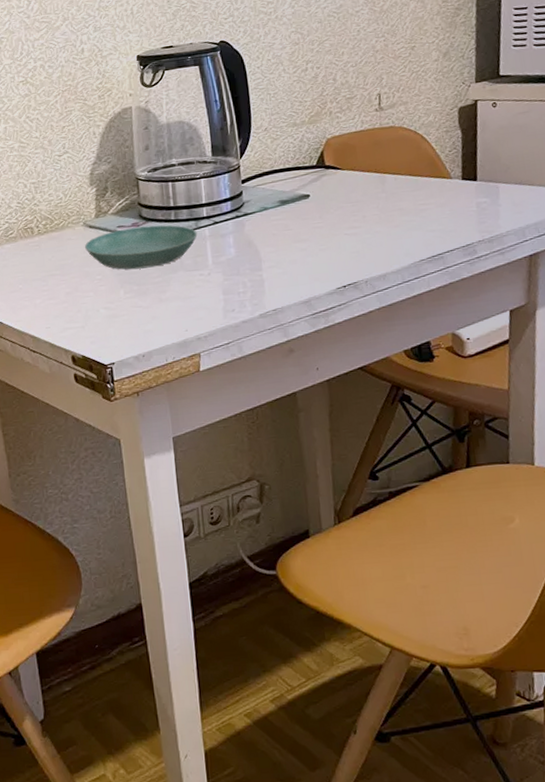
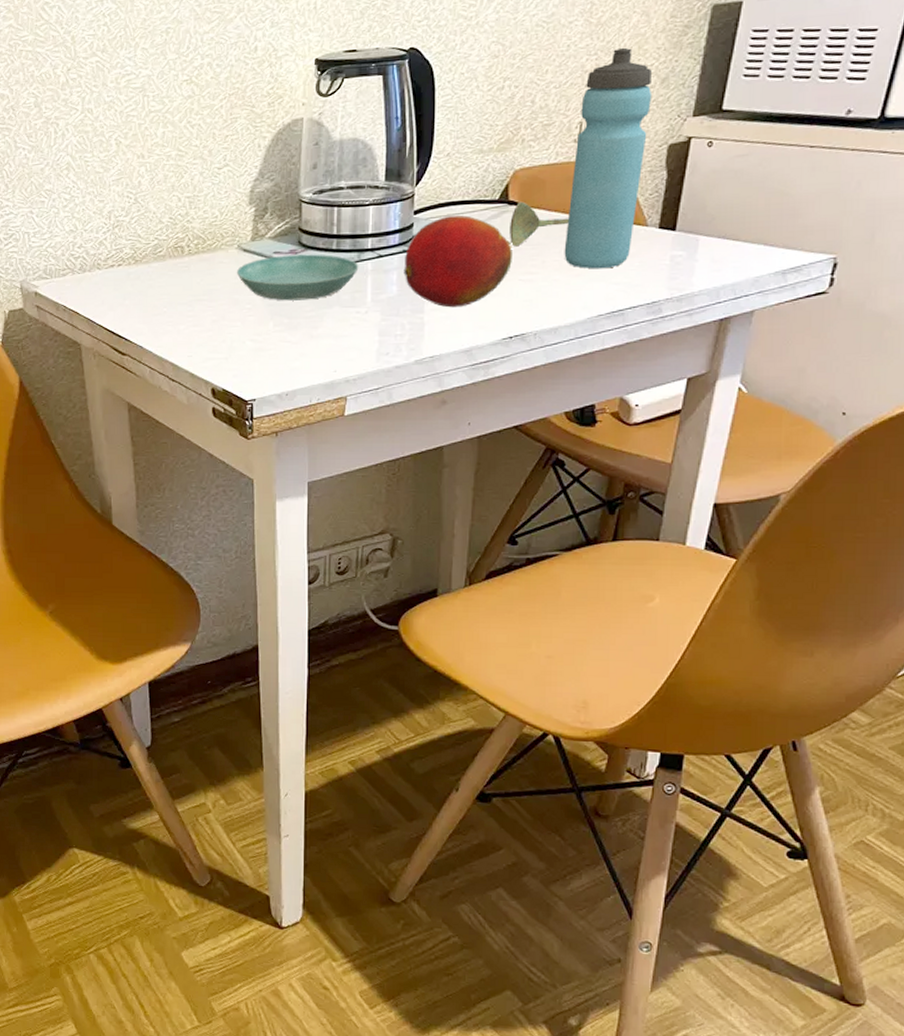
fruit: none [238,181,336,264] -> present [403,215,512,308]
soupspoon: none [329,165,382,205] -> present [510,201,569,247]
water bottle: none [377,29,440,220] -> present [564,47,652,269]

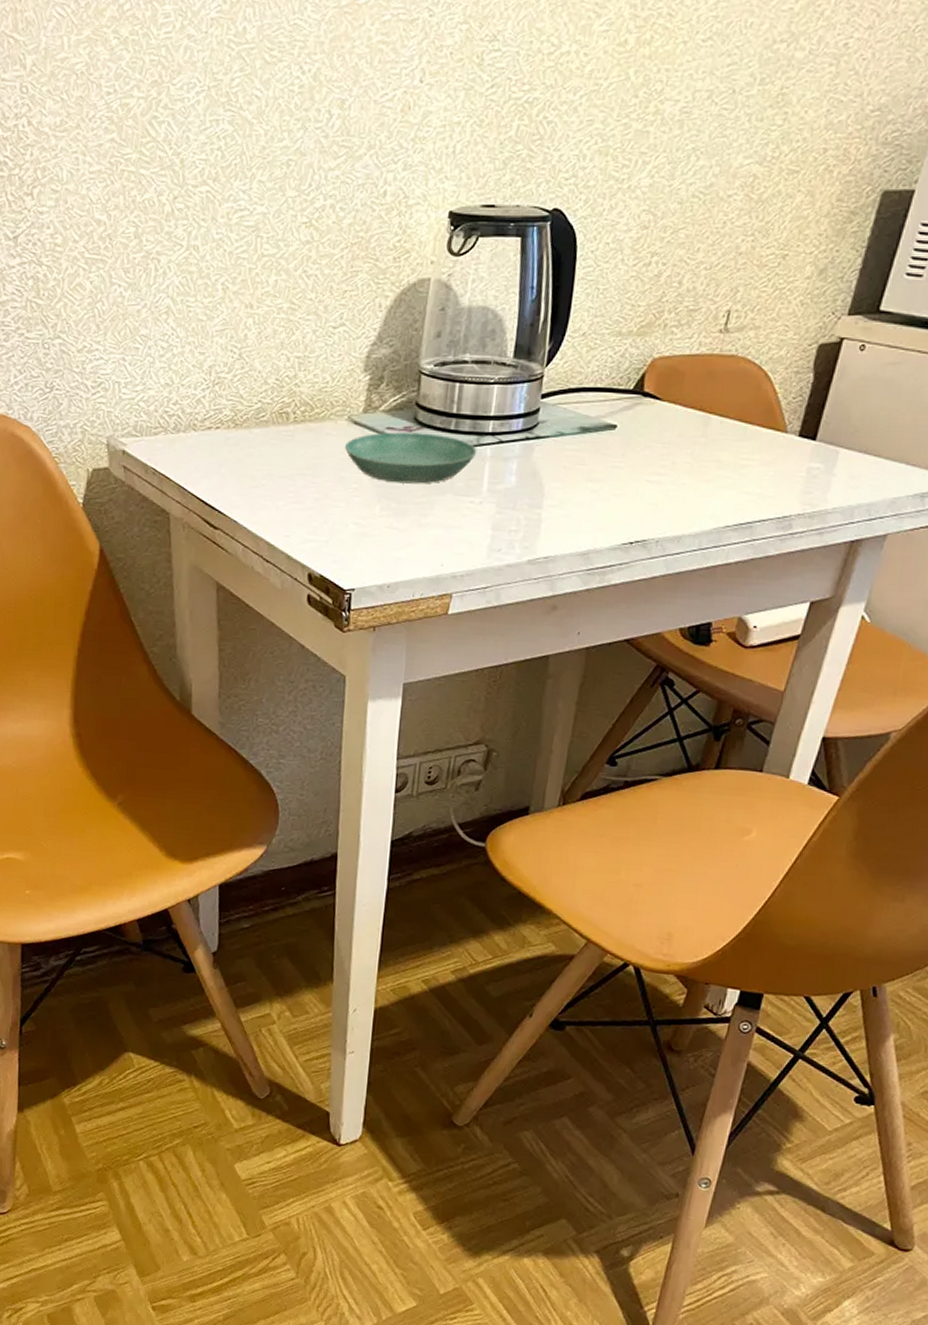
fruit: present [403,215,512,308] -> none [524,403,643,506]
soupspoon: present [510,201,569,247] -> none [640,394,705,444]
water bottle: present [564,47,652,269] -> none [696,230,810,476]

